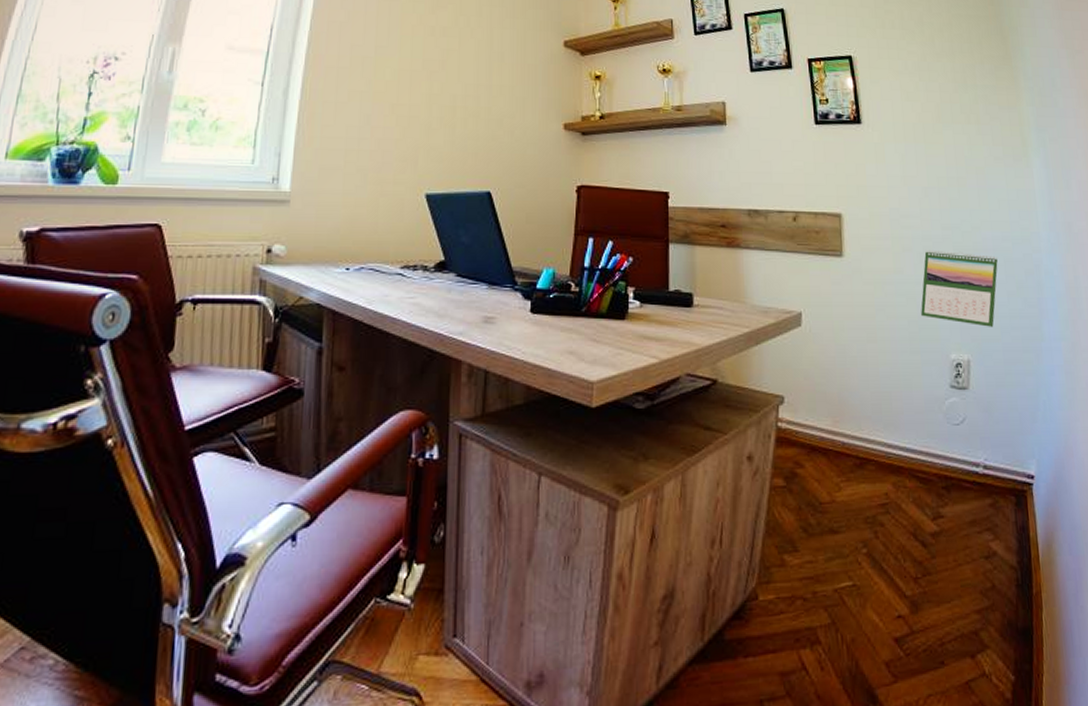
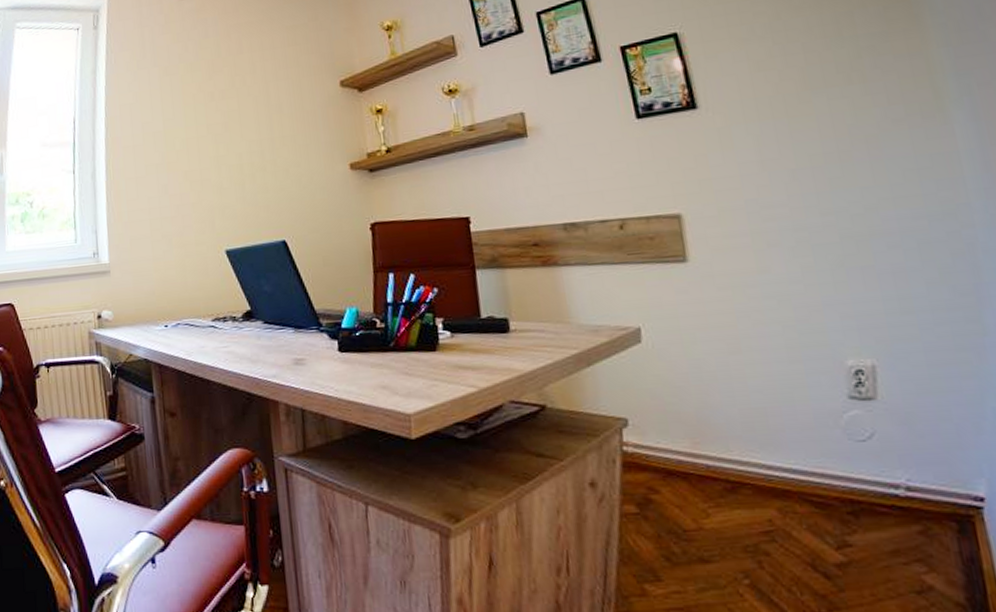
calendar: present [921,249,998,327] -> none [798,239,909,325]

